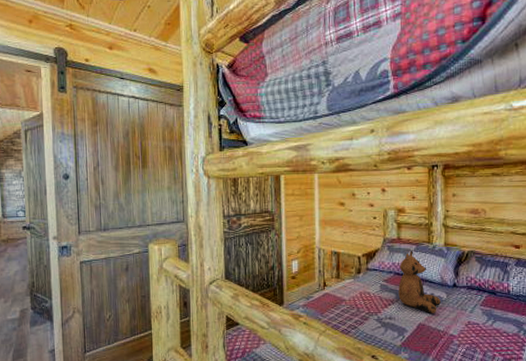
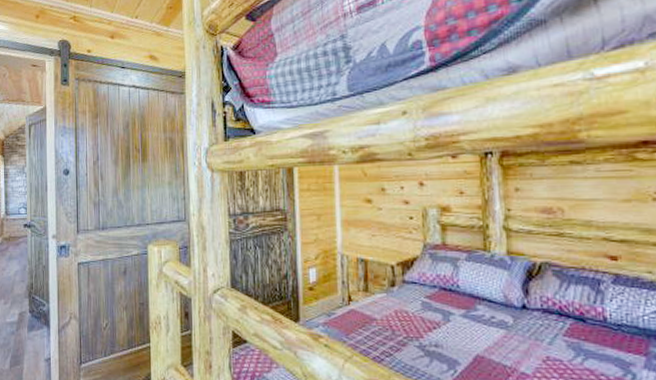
teddy bear: present [398,250,441,314] -> none [445,259,505,344]

